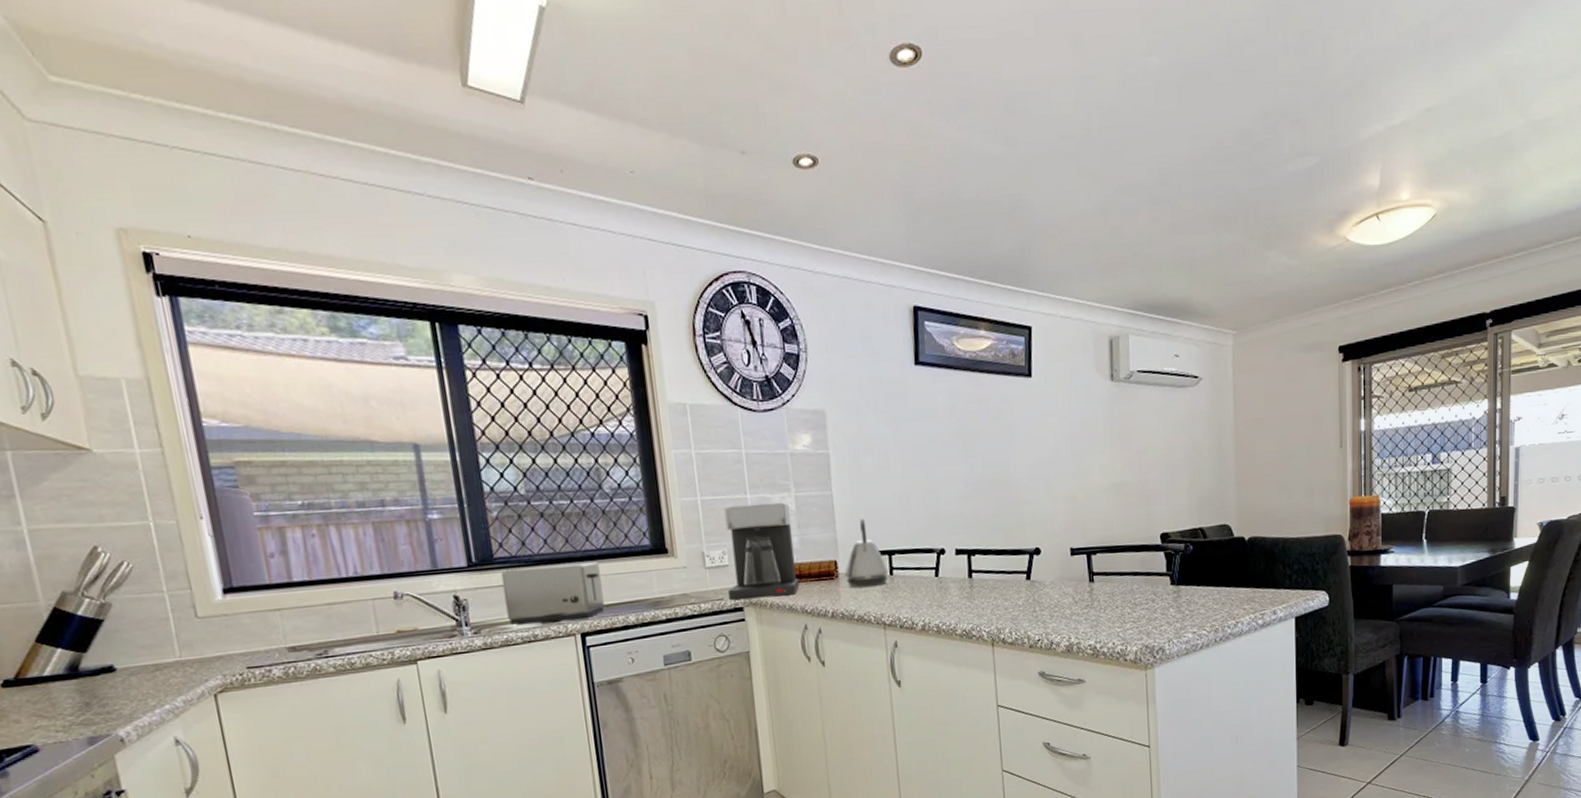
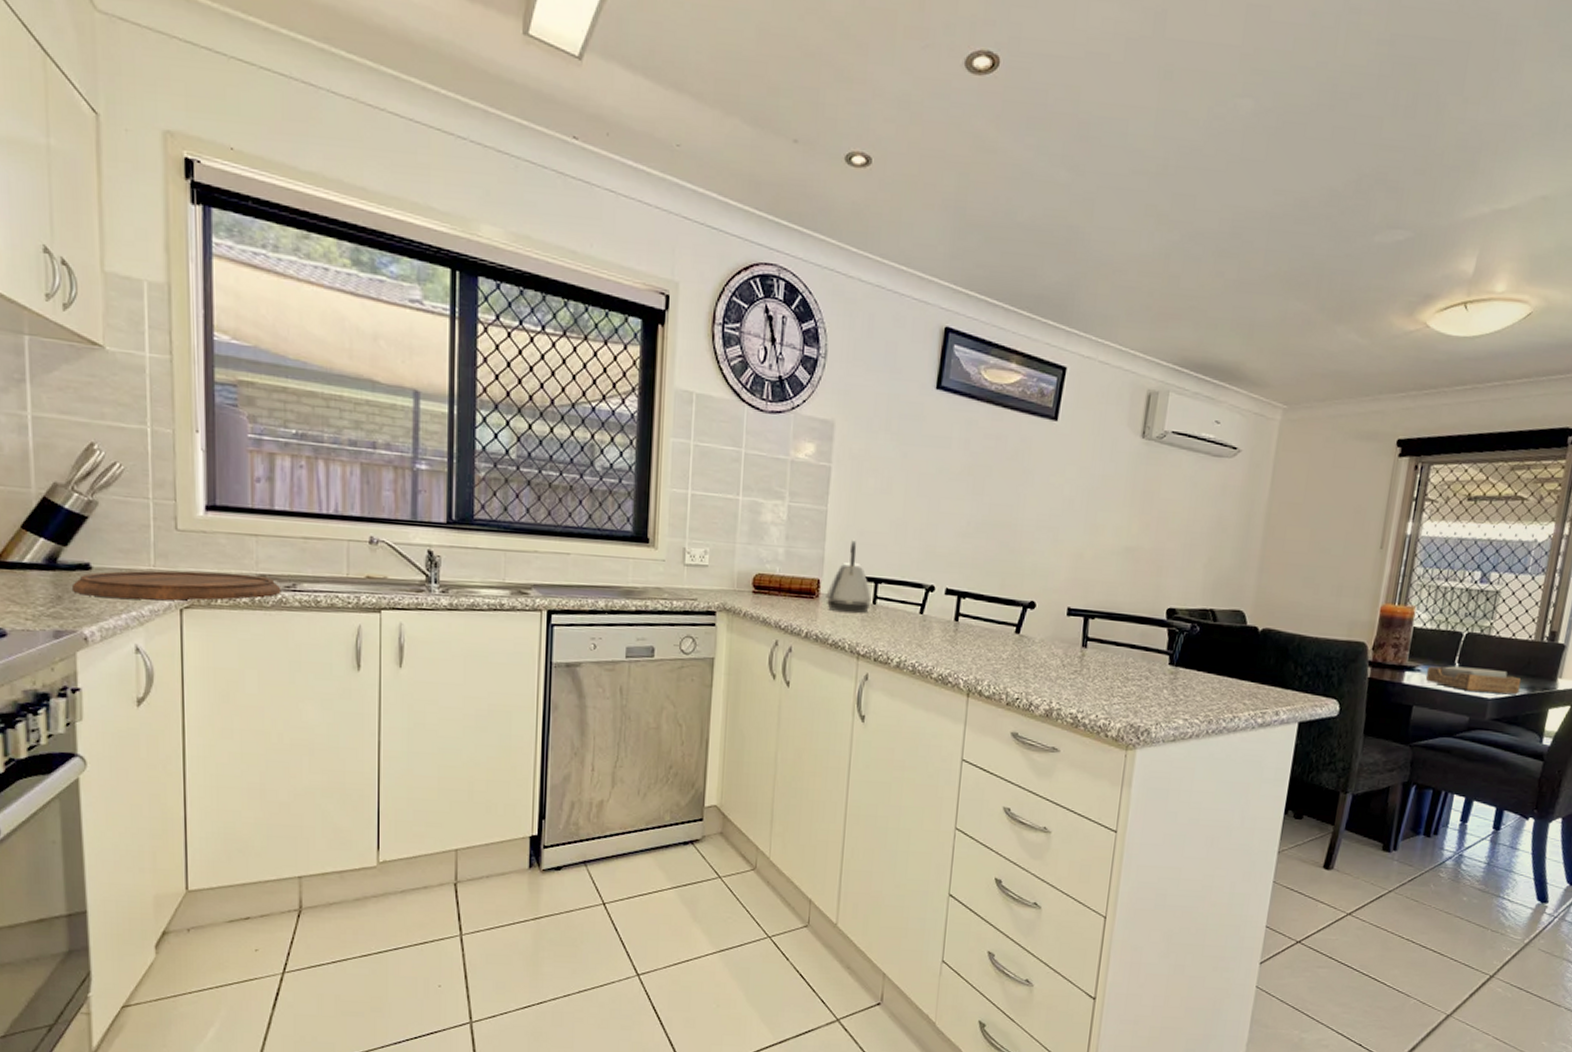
cutting board: none [98,648,314,698] -> present [71,570,281,601]
toaster: present [501,561,604,625] -> none [477,532,577,596]
coffee maker: present [723,502,799,601] -> none [703,505,781,608]
napkin holder: none [1399,539,1483,563] -> present [1425,666,1522,695]

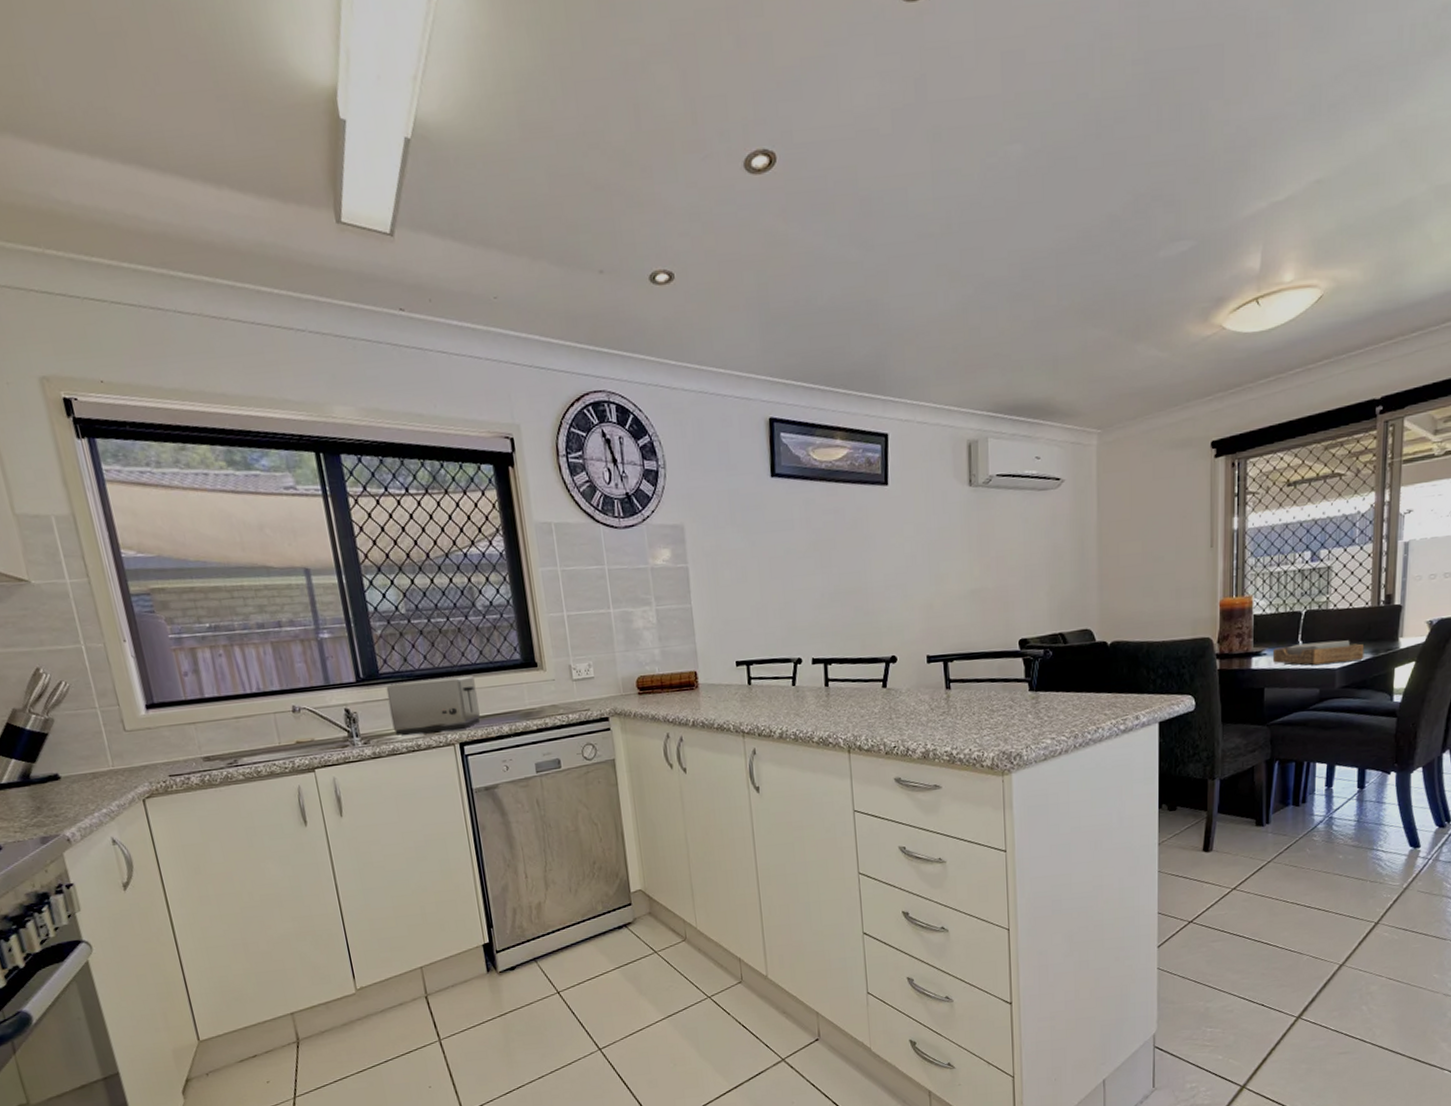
cutting board: present [71,570,281,601] -> none [47,758,226,803]
toaster: none [477,532,577,596] -> present [386,675,480,736]
kettle: present [826,539,872,614] -> none [704,629,746,698]

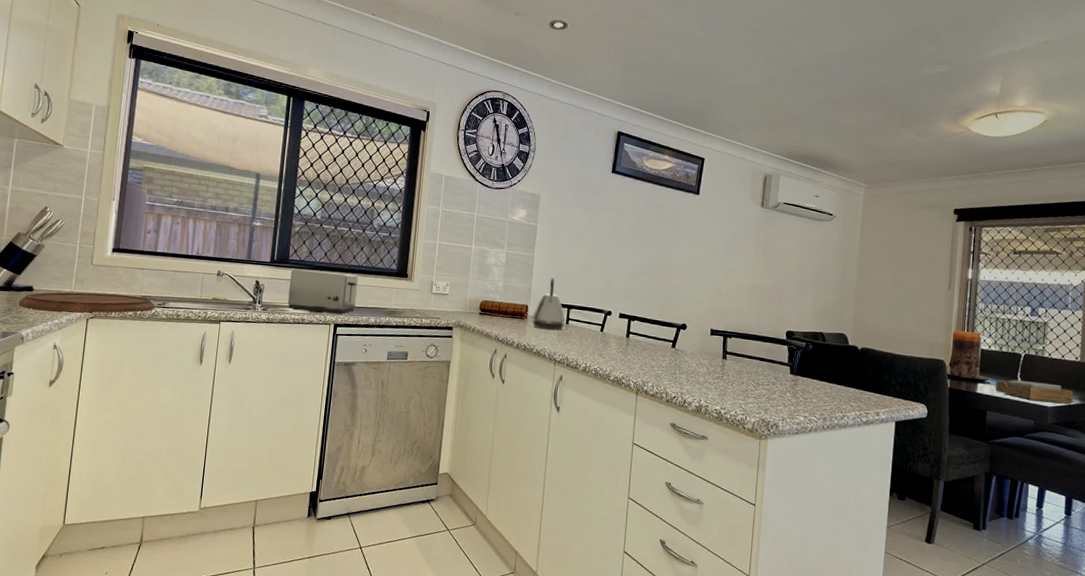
cutting board: none [47,758,226,803] -> present [18,292,155,313]
kettle: none [704,629,746,698] -> present [532,276,565,331]

